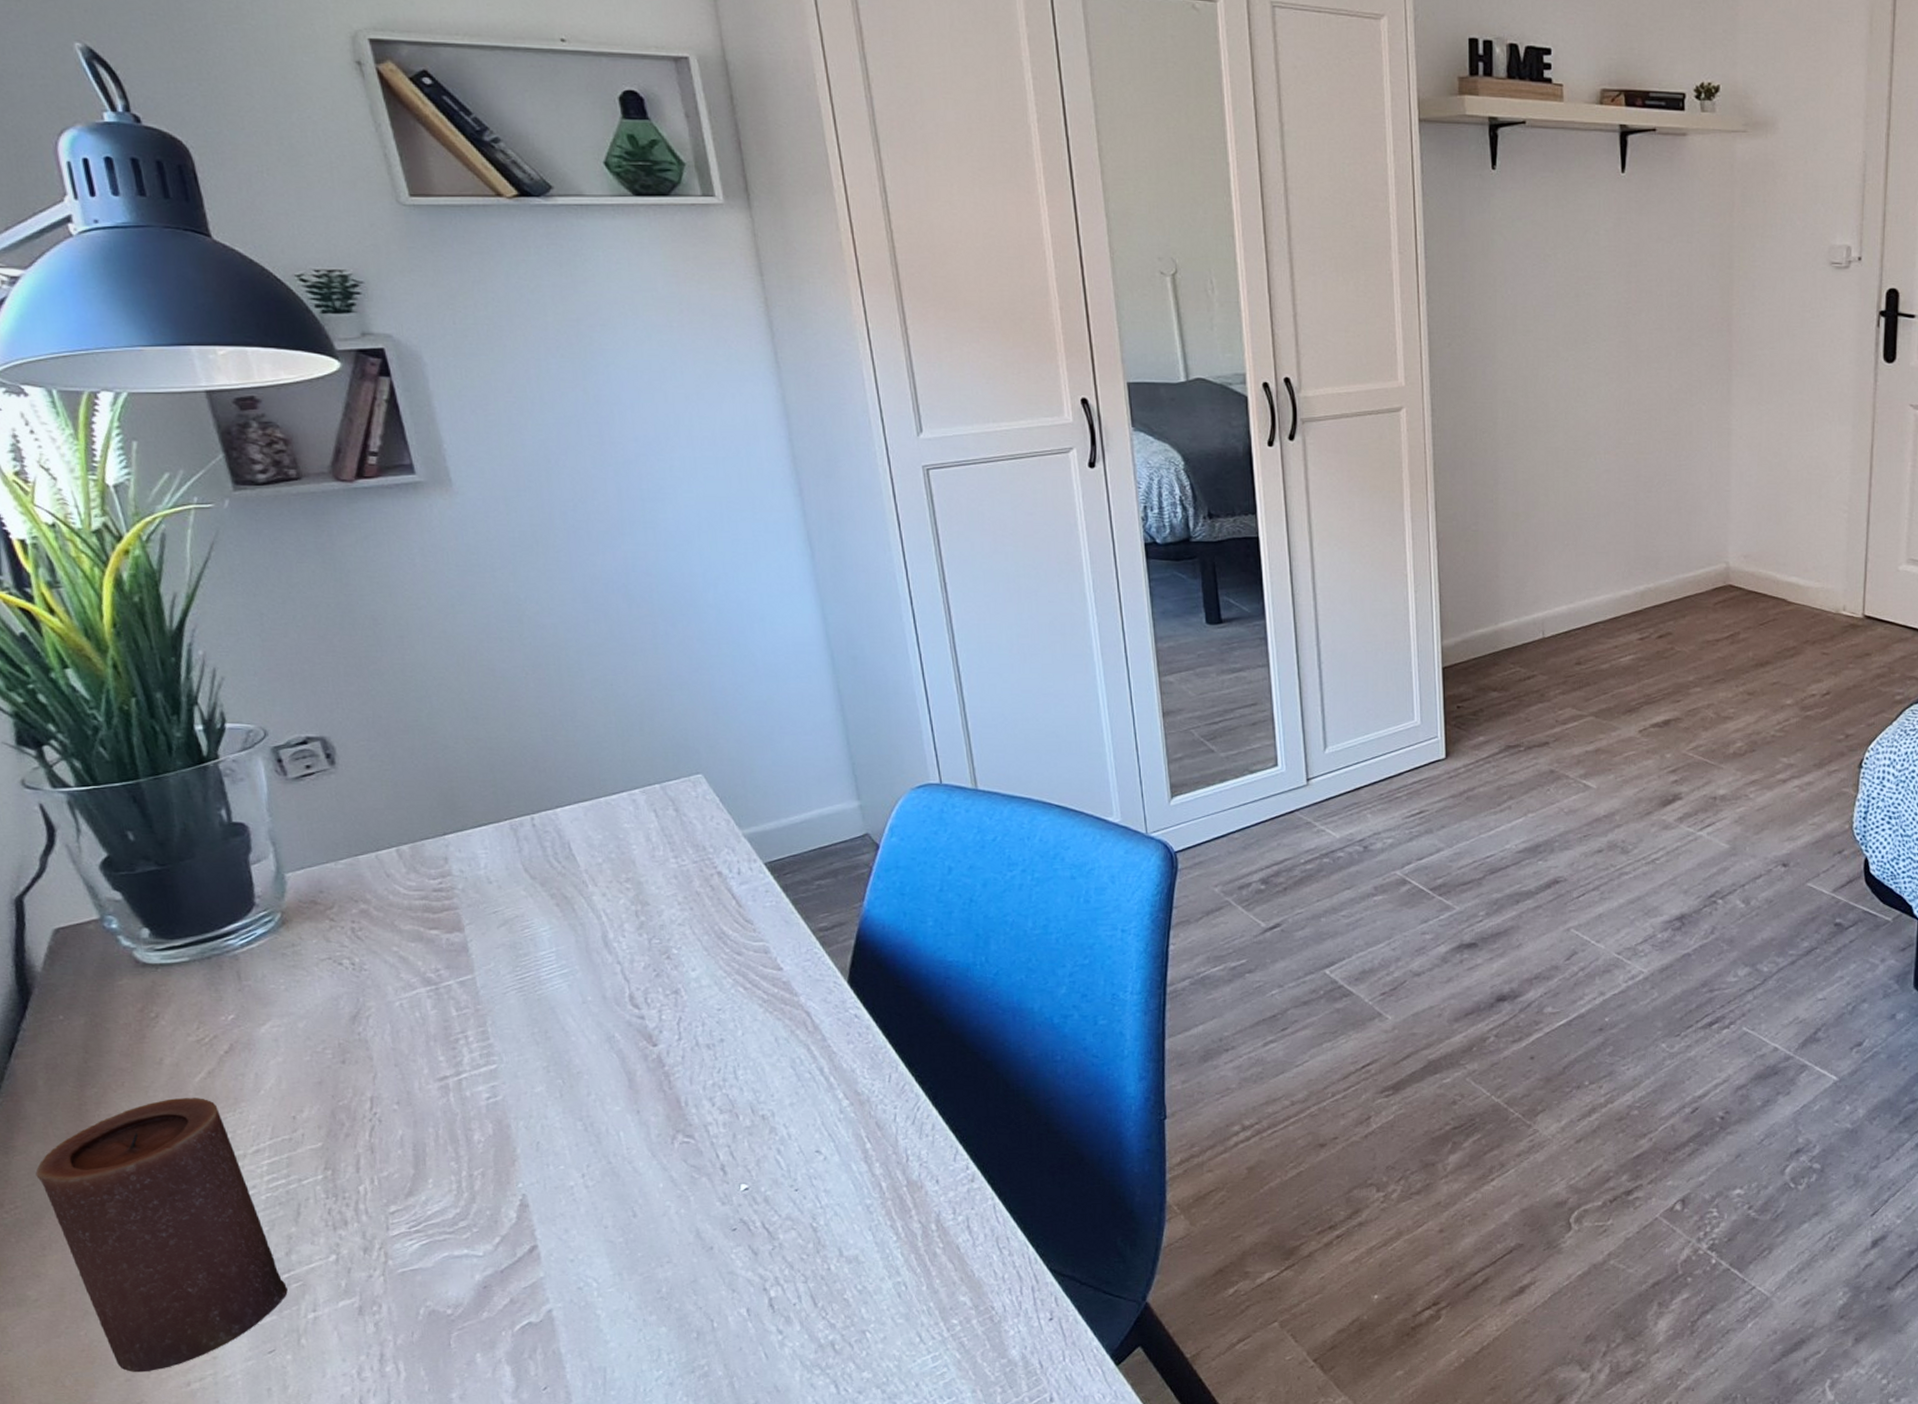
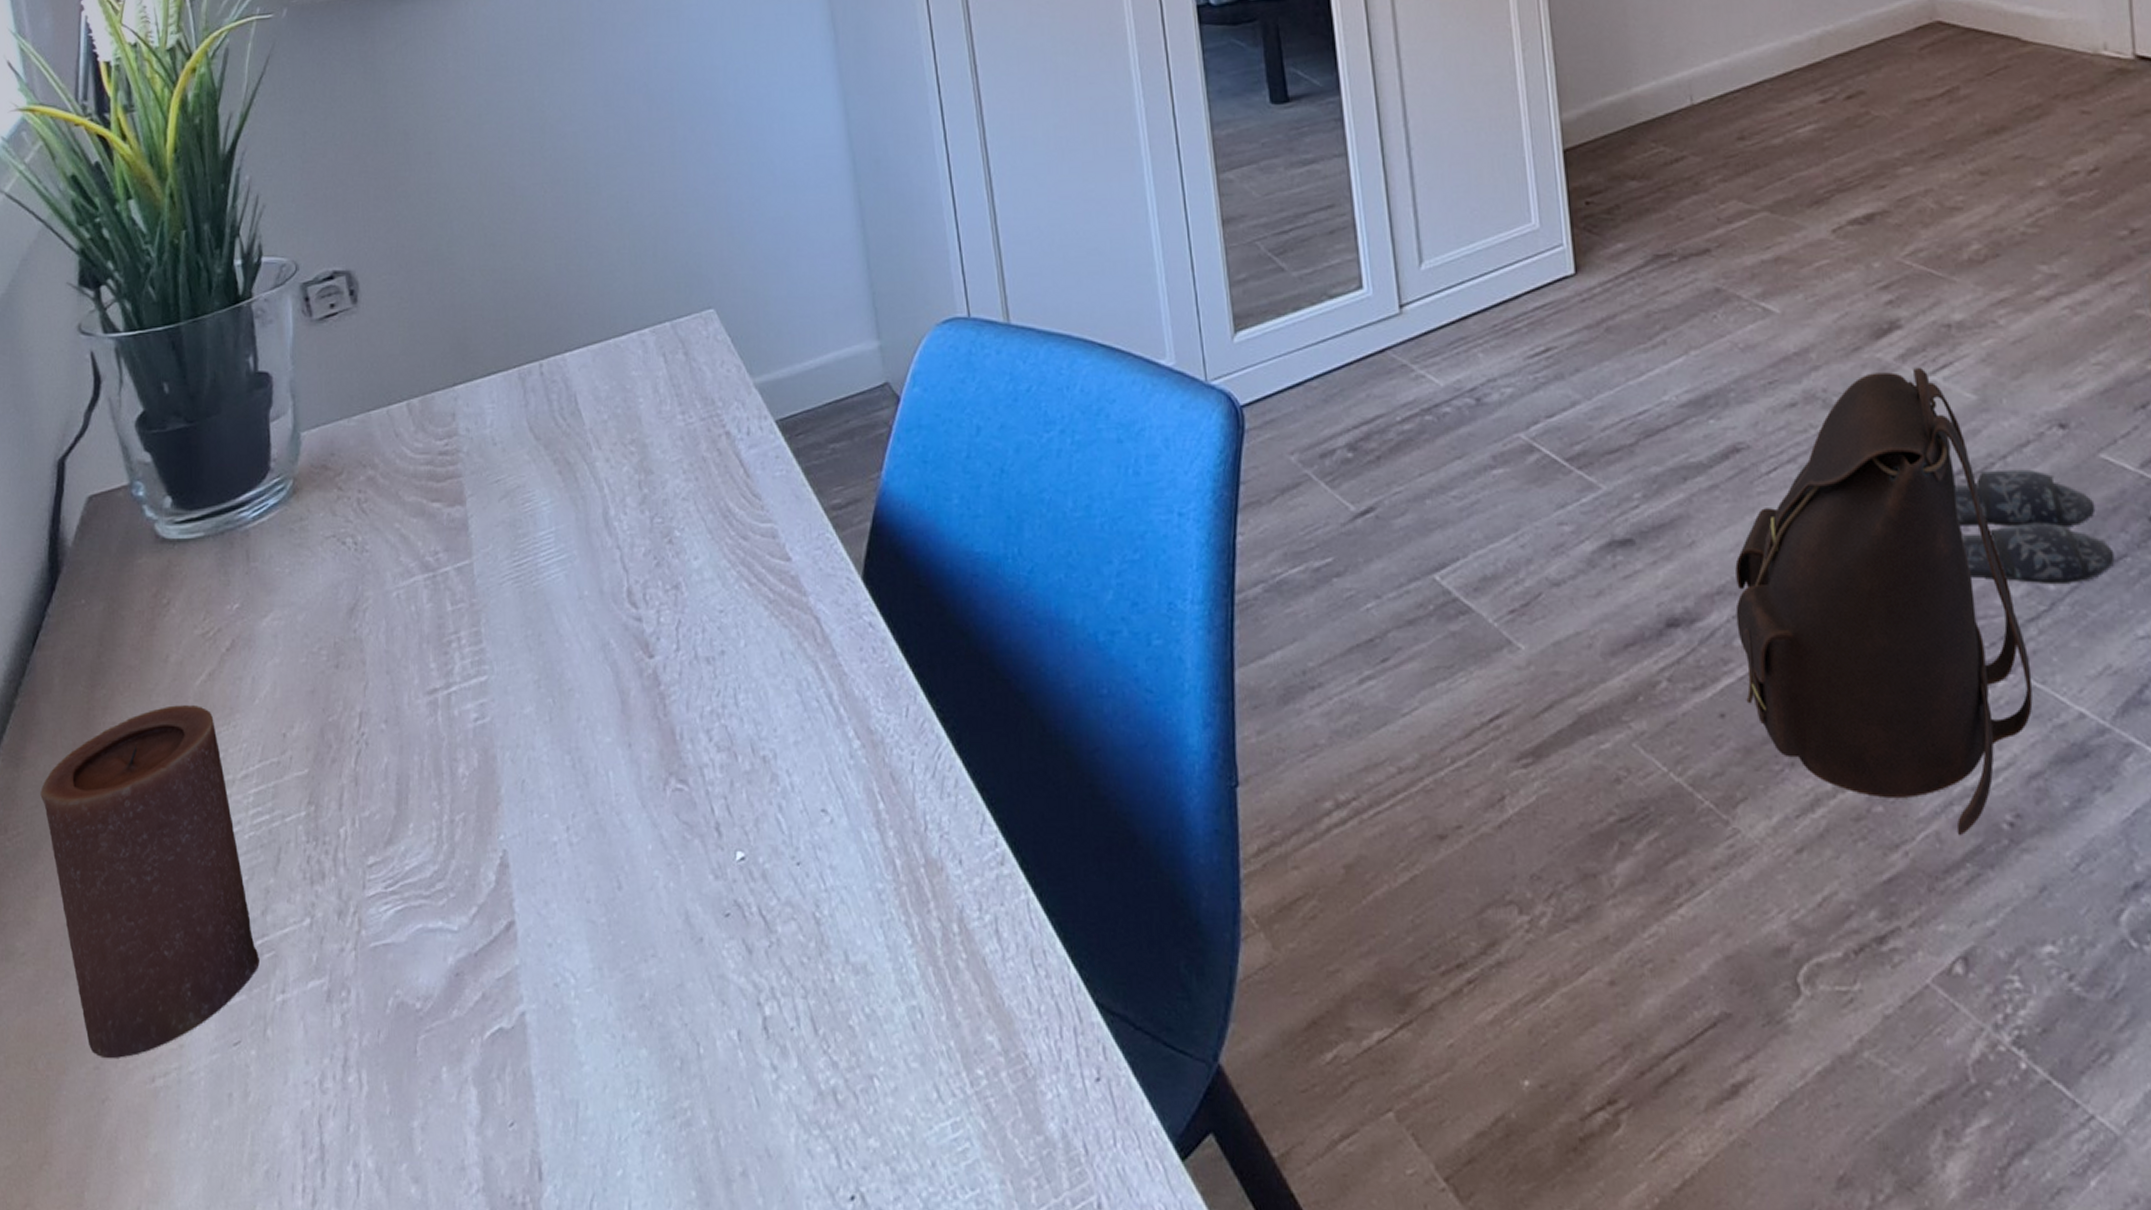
backpack: none [1547,825,1746,1127] -> present [1735,367,2033,836]
slippers: none [1707,893,1809,967] -> present [1954,469,2115,583]

